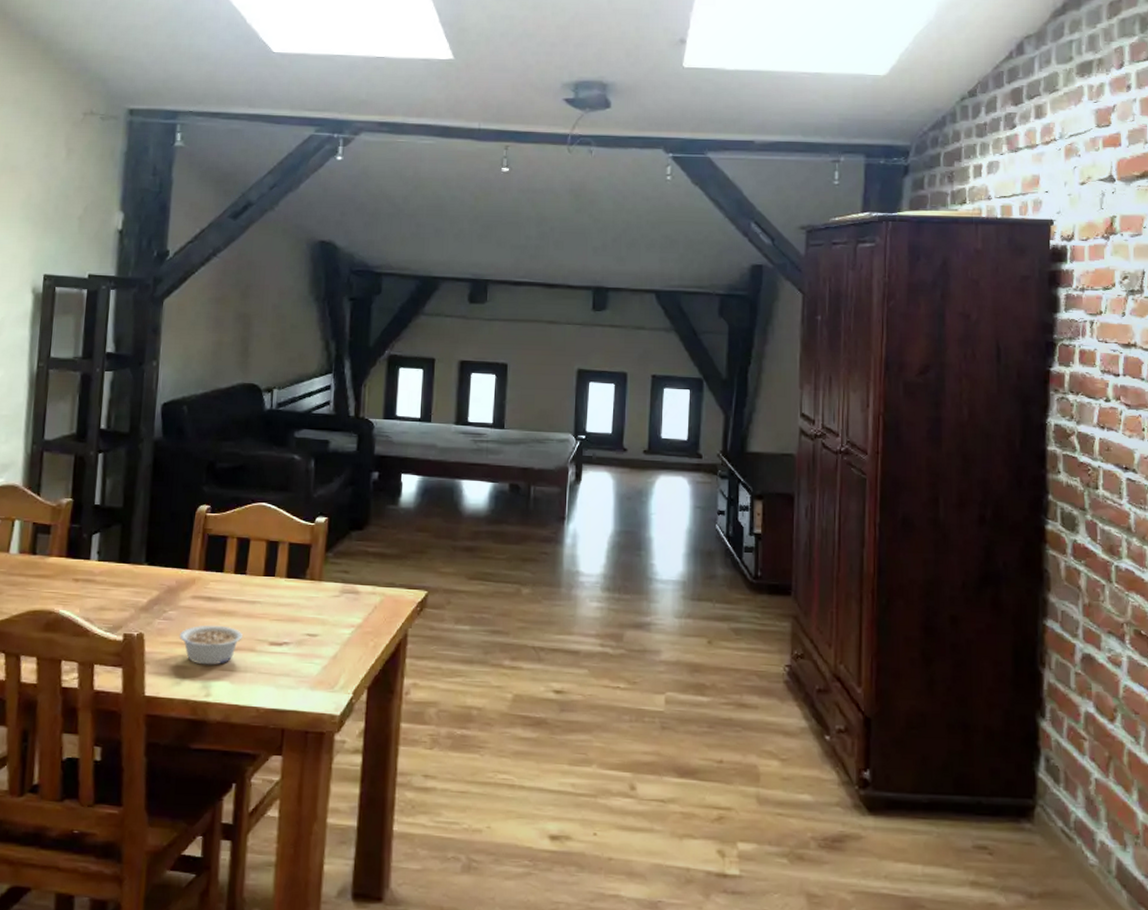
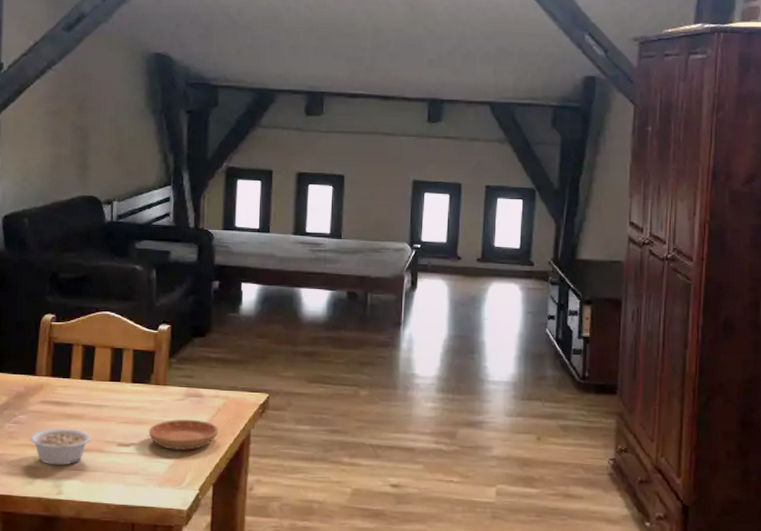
saucer: none [301,617,374,651] -> present [148,419,218,450]

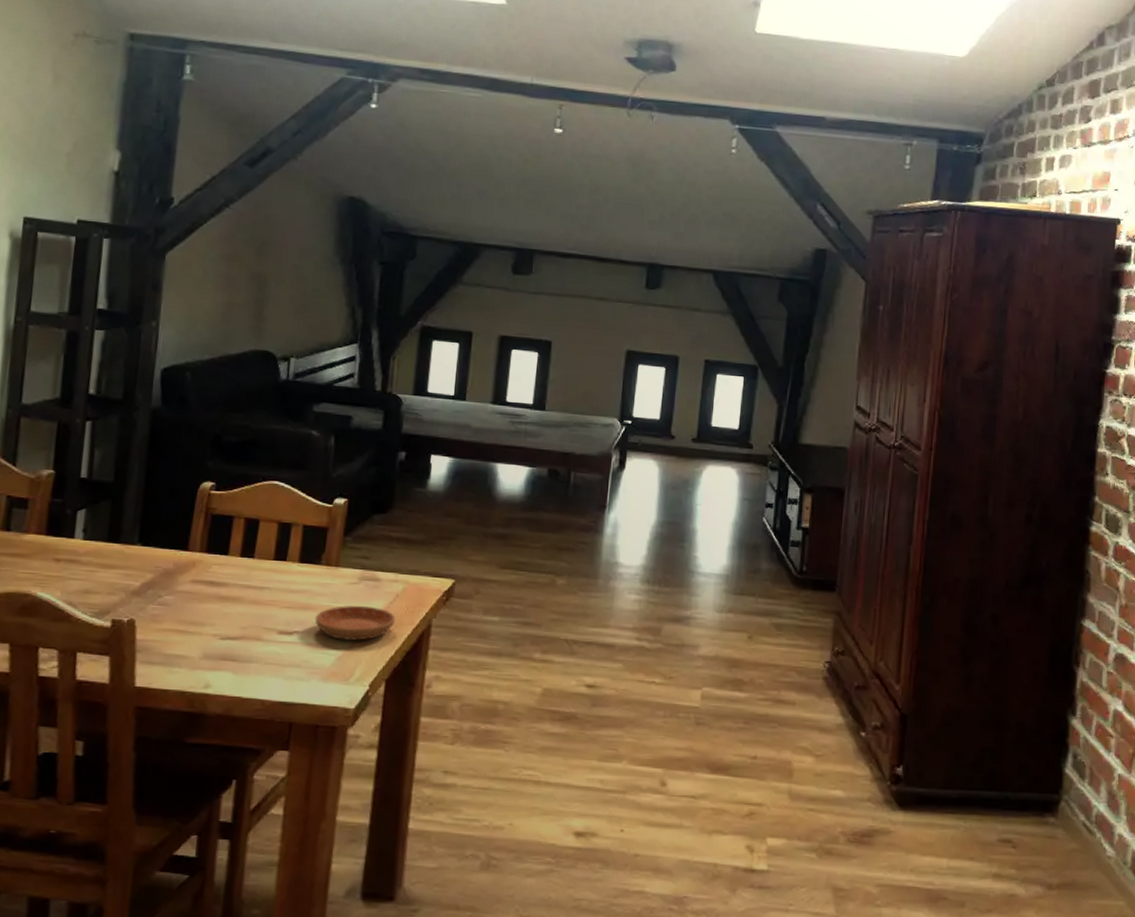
legume: present [29,428,91,466] -> none [175,611,248,655]

